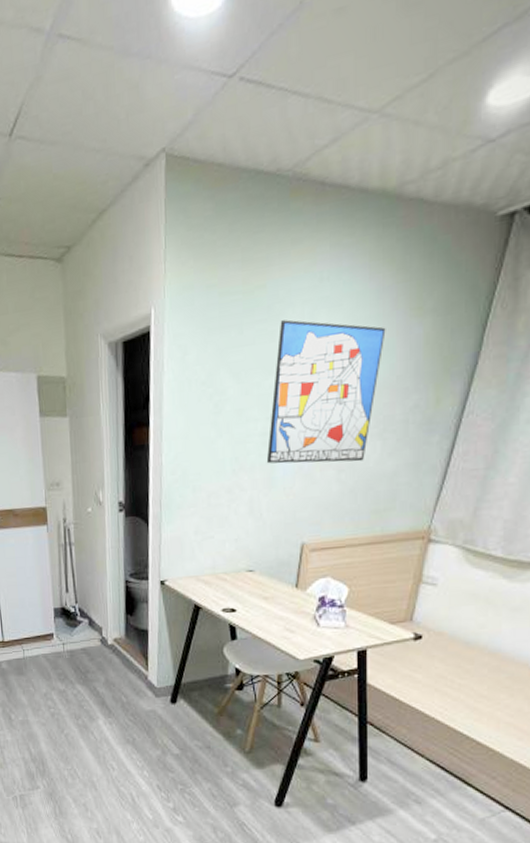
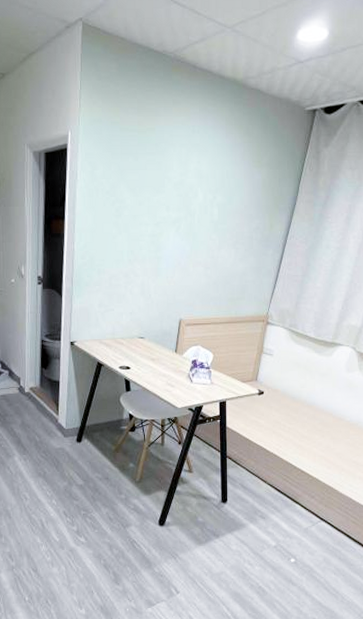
wall art: present [266,319,386,464] -> none [154,156,237,263]

